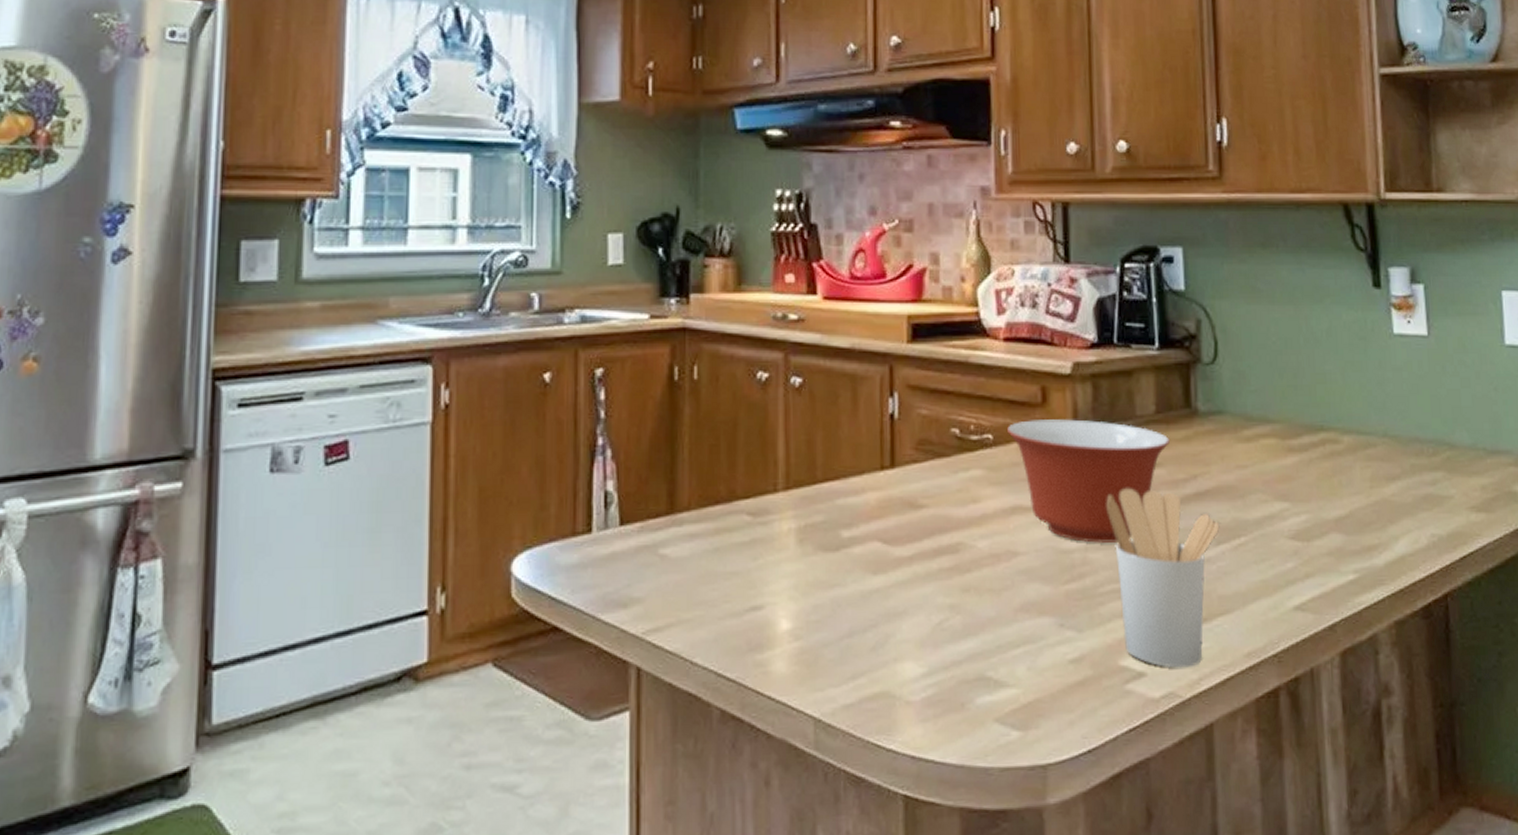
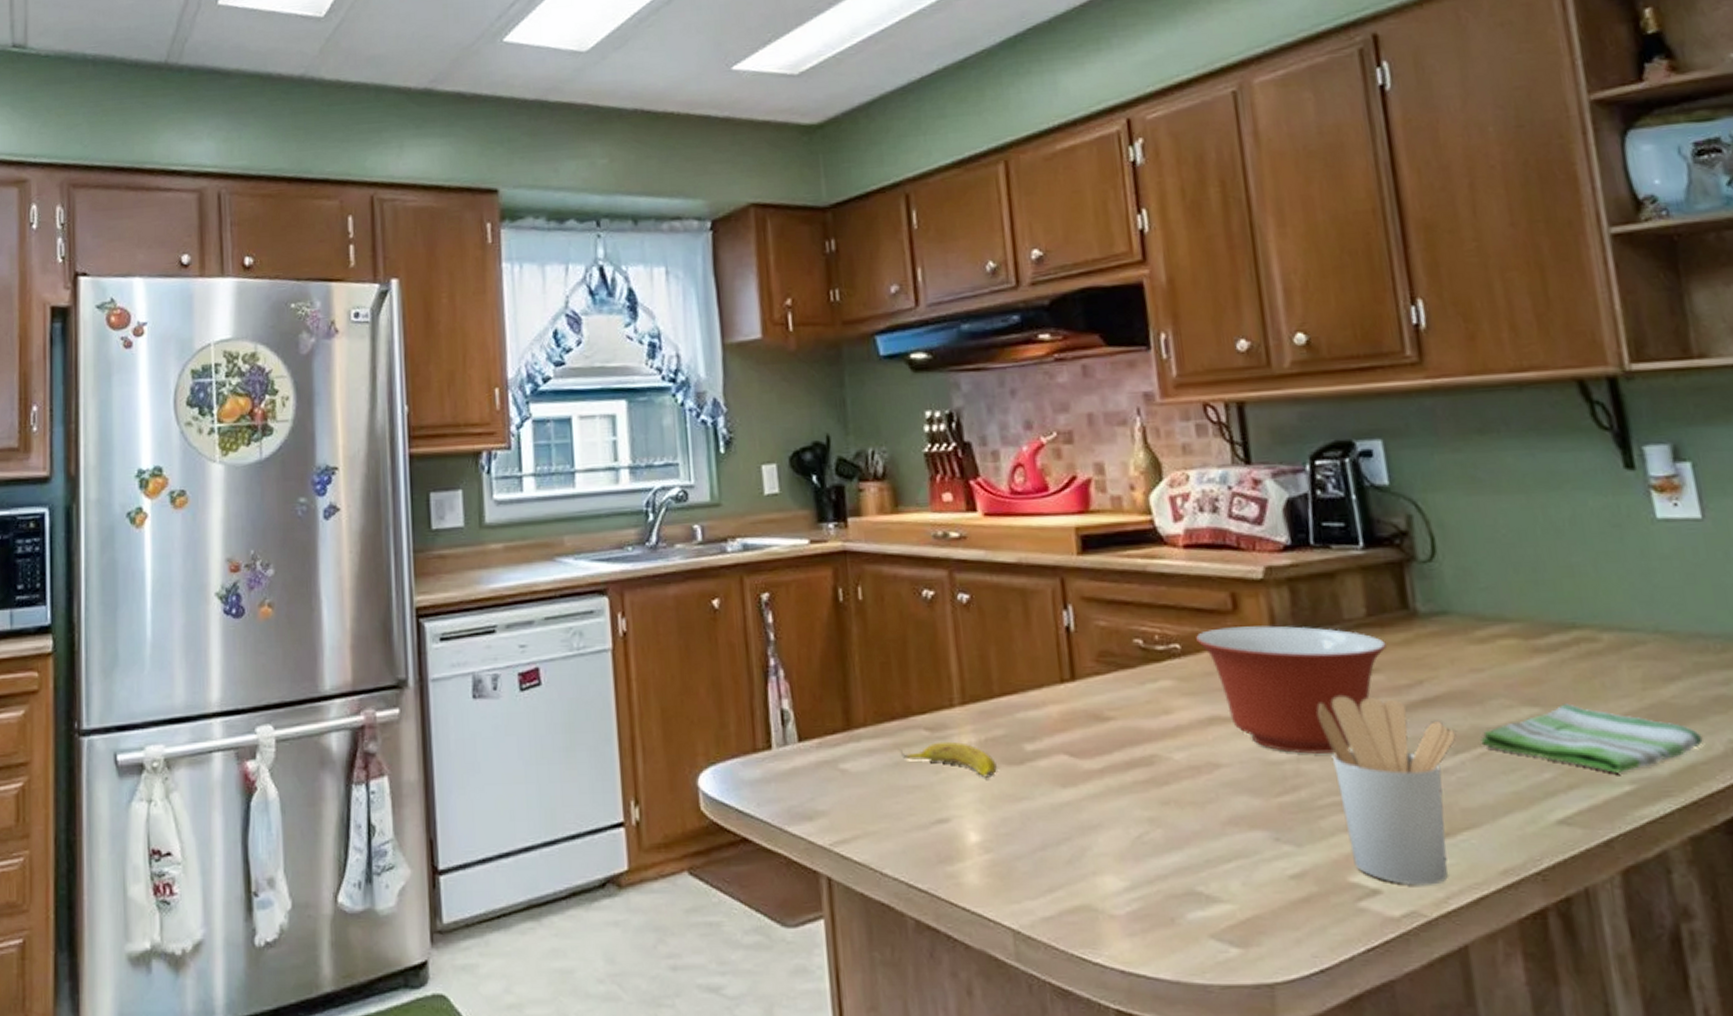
banana: none [720,527,813,564] -> present [899,741,997,778]
dish towel: none [1239,499,1412,563] -> present [1481,703,1703,773]

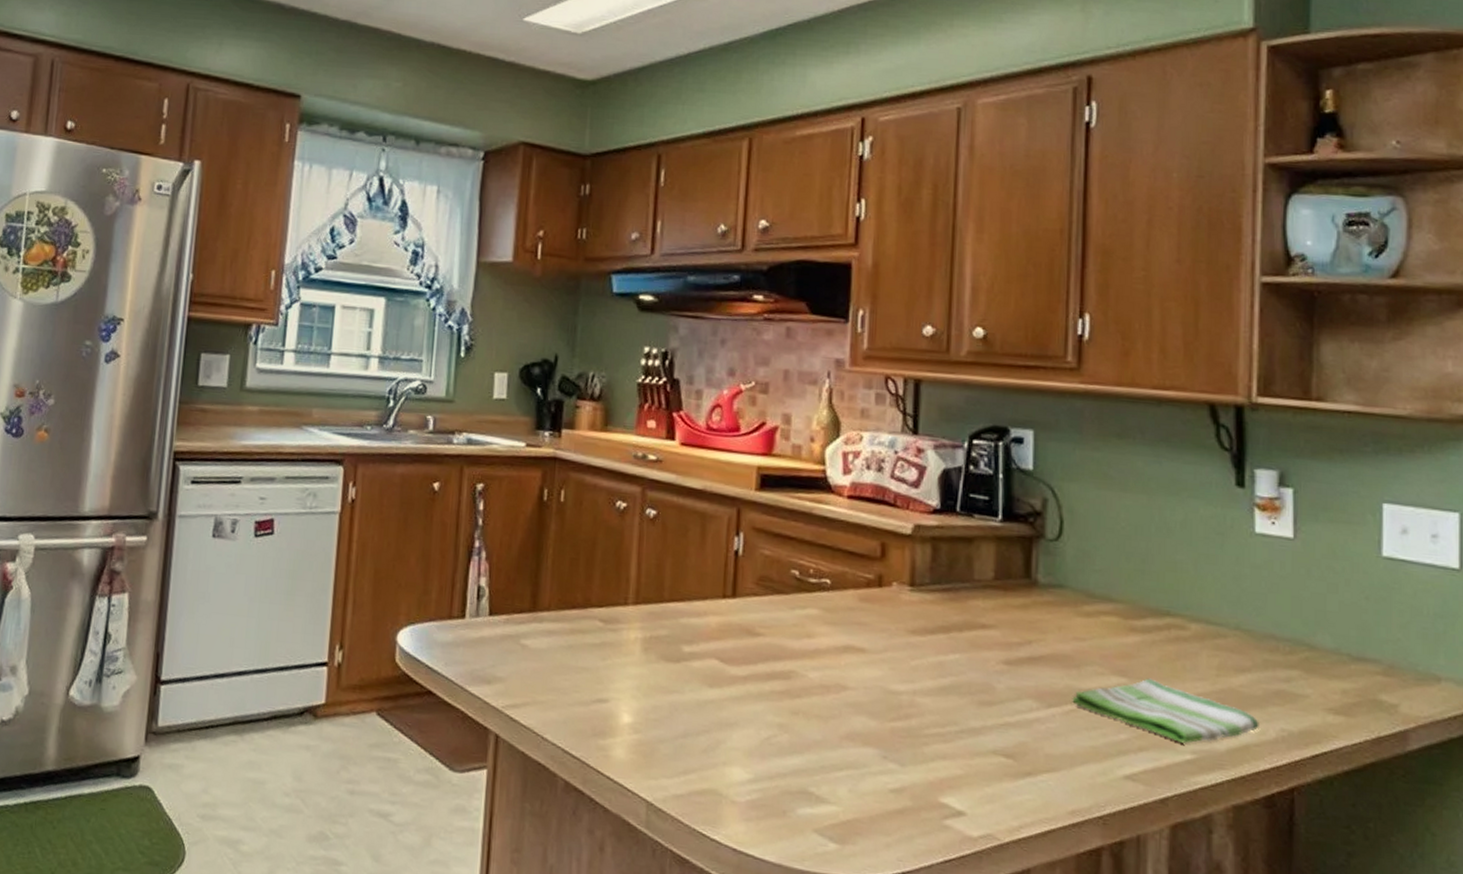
banana: present [899,741,997,778] -> none [575,633,656,670]
mixing bowl: present [1195,625,1387,754] -> none [844,571,1006,691]
utensil holder: present [1317,696,1456,886] -> none [937,644,1052,815]

